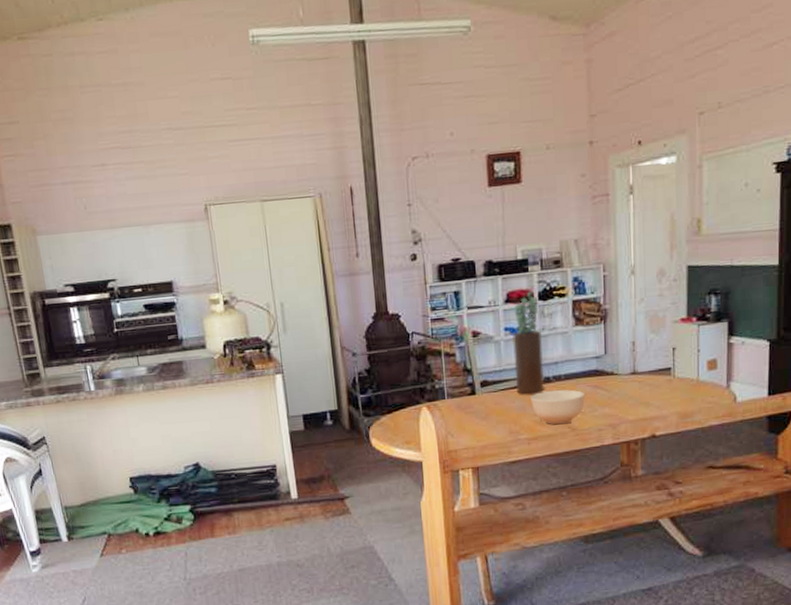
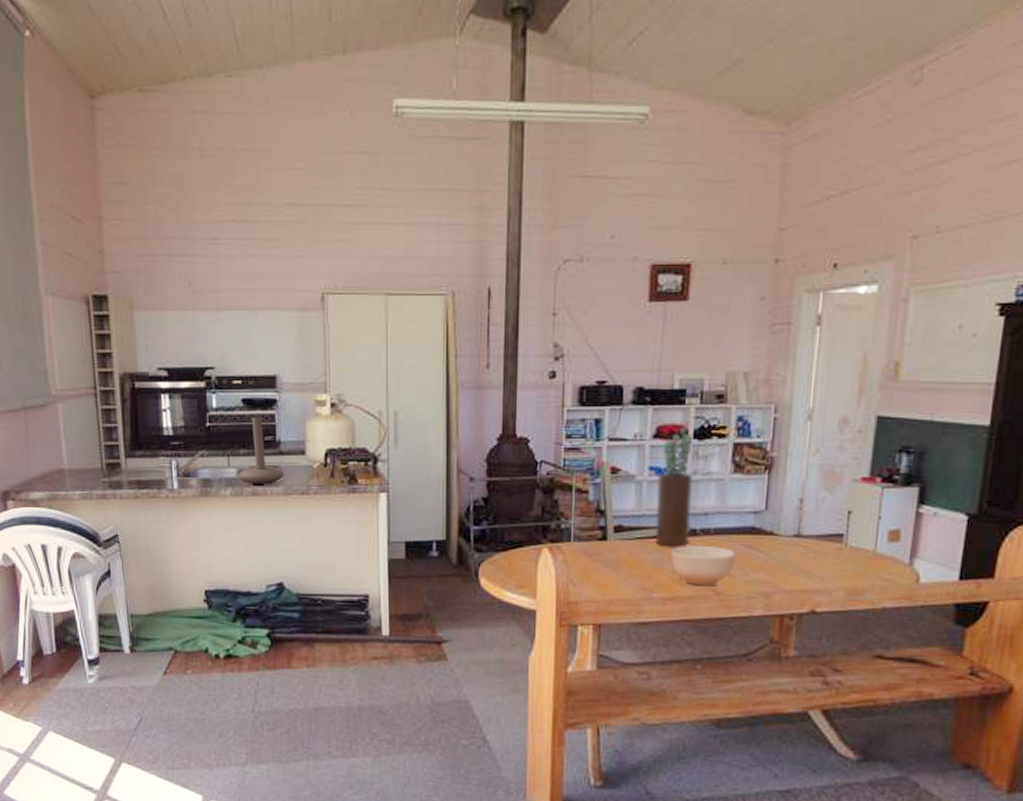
paper towel holder: none [148,319,189,379] -> present [238,417,284,484]

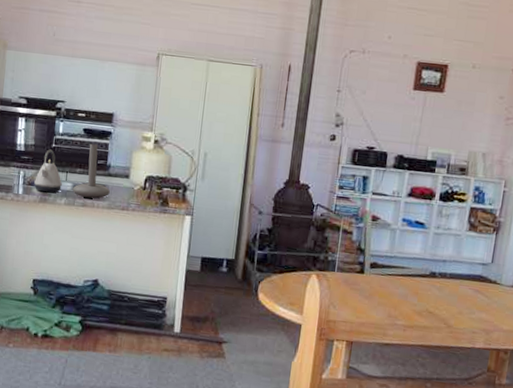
kettle: none [190,430,224,483] -> present [34,149,62,193]
vase: present [655,421,694,550] -> none [402,186,439,287]
bowl: present [670,546,736,586] -> none [413,284,466,320]

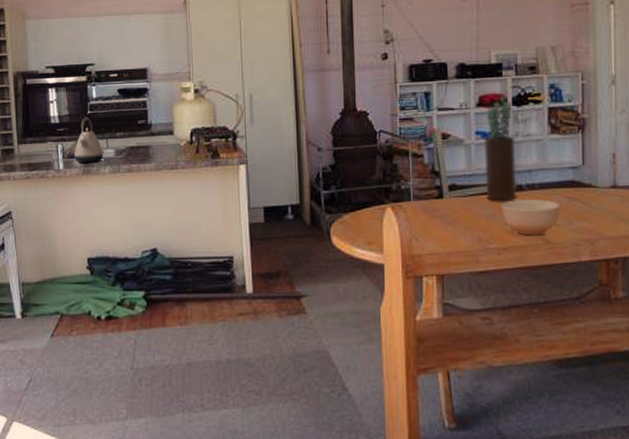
paper towel holder: present [73,143,110,199] -> none [116,104,155,162]
vase: none [402,186,439,287] -> present [484,90,518,205]
bowl: none [413,284,466,320] -> present [501,199,560,236]

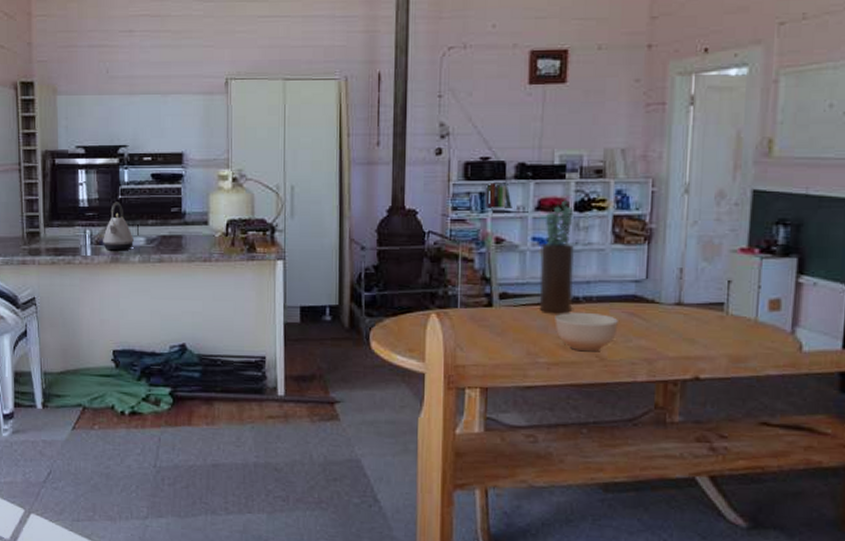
books: none [429,82,455,107] -> present [484,182,512,208]

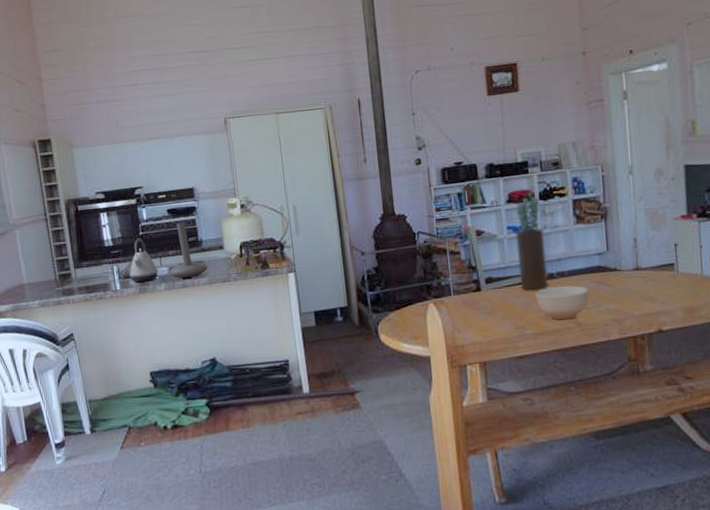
paper towel holder: none [146,190,188,252] -> present [170,222,208,279]

